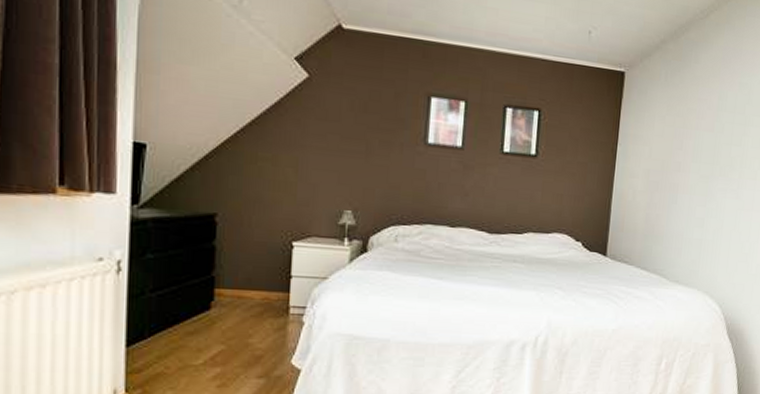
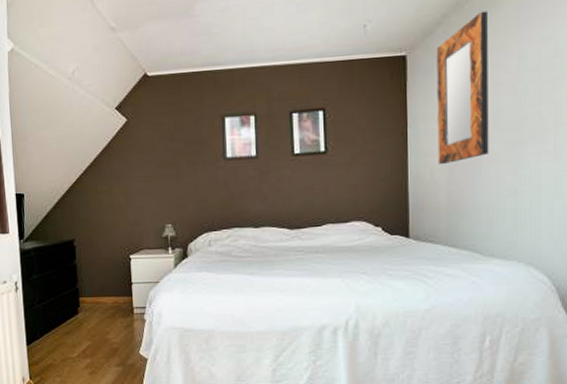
home mirror: none [641,45,700,187] -> present [436,11,489,164]

